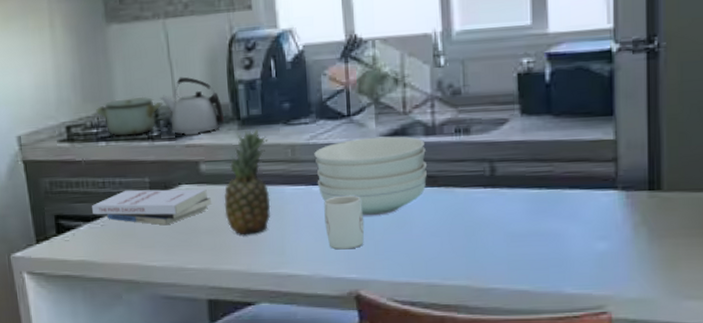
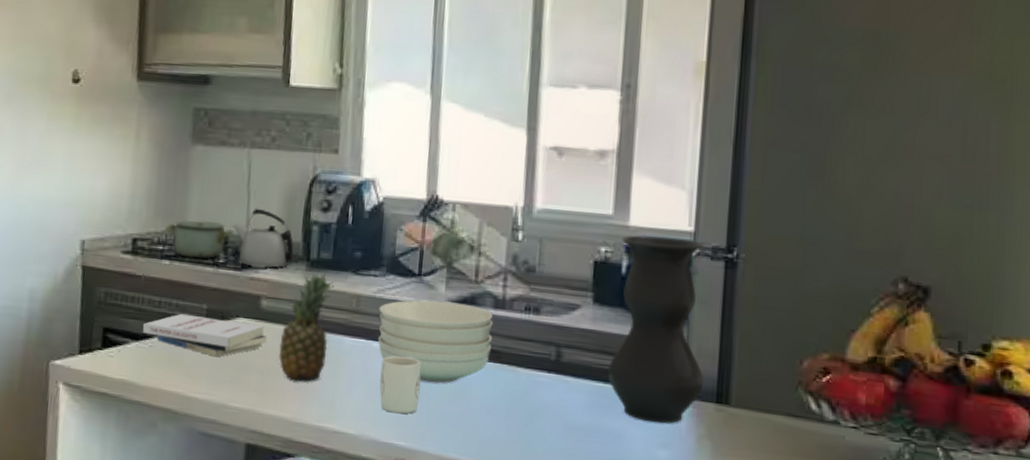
vase: none [541,36,635,218] -> present [608,235,705,424]

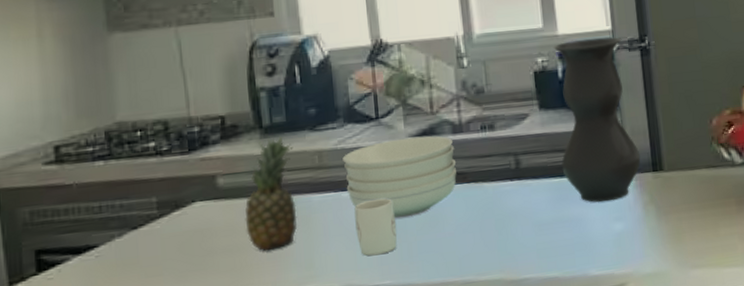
books: present [142,313,268,357] -> none [83,205,231,250]
cooking pot: present [164,219,234,260] -> none [91,108,174,154]
kettle: present [232,208,294,269] -> none [170,86,245,148]

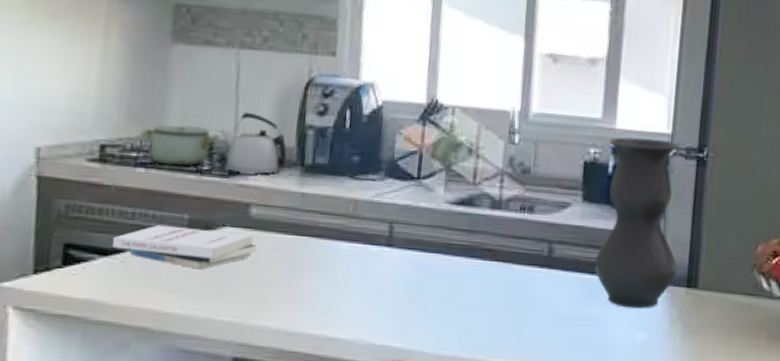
books: none [83,205,231,250] -> present [112,224,257,270]
cooking pot: none [91,108,174,154] -> present [139,124,220,167]
kettle: none [170,86,245,148] -> present [218,112,287,176]
fruit: present [244,137,297,251] -> none [269,176,331,289]
bowl: present [342,136,457,218] -> none [375,203,490,283]
mug: present [354,198,397,256] -> none [376,258,419,316]

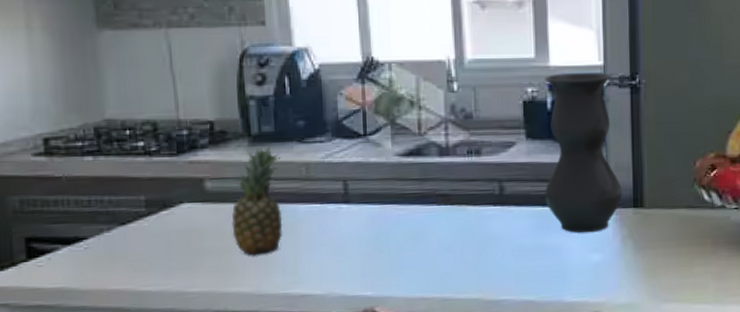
books: present [112,224,257,270] -> none [72,207,218,247]
cooking pot: present [139,124,220,167] -> none [80,108,163,151]
kettle: present [218,112,287,176] -> none [160,90,234,151]
fruit: none [269,176,331,289] -> present [231,145,283,255]

